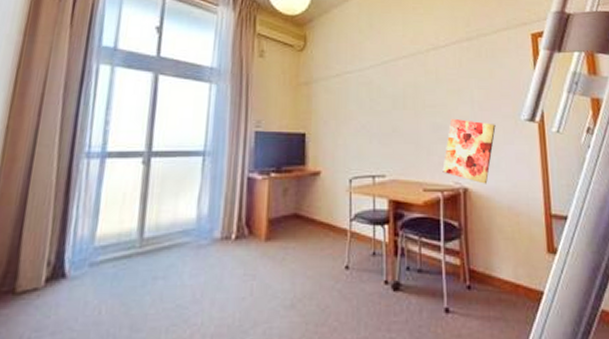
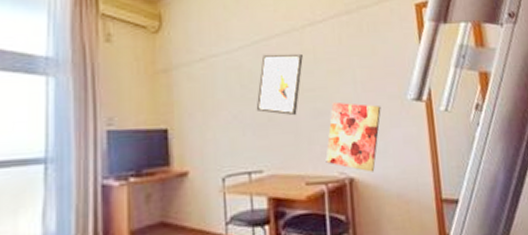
wall art: none [382,73,426,129] -> present [256,53,303,116]

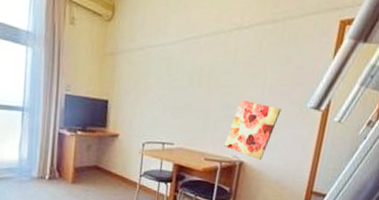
wall art: present [256,53,303,116] -> none [177,50,225,106]

